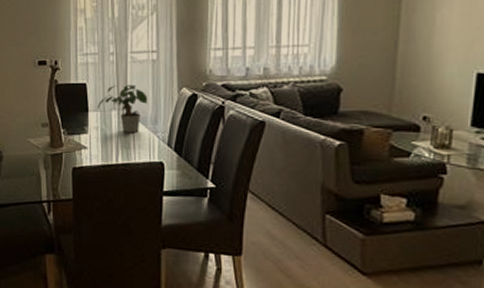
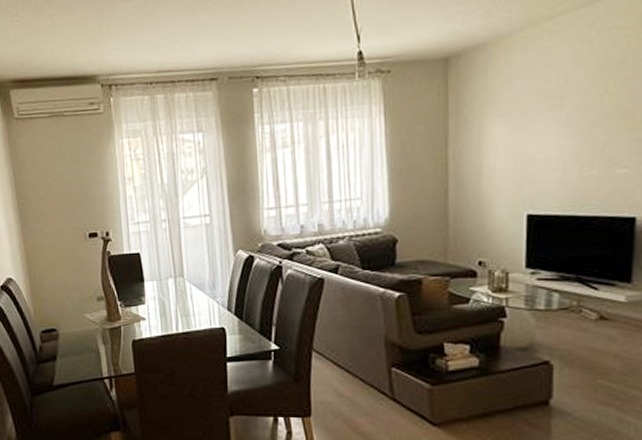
potted plant: present [98,84,148,133] -> none [153,250,204,301]

